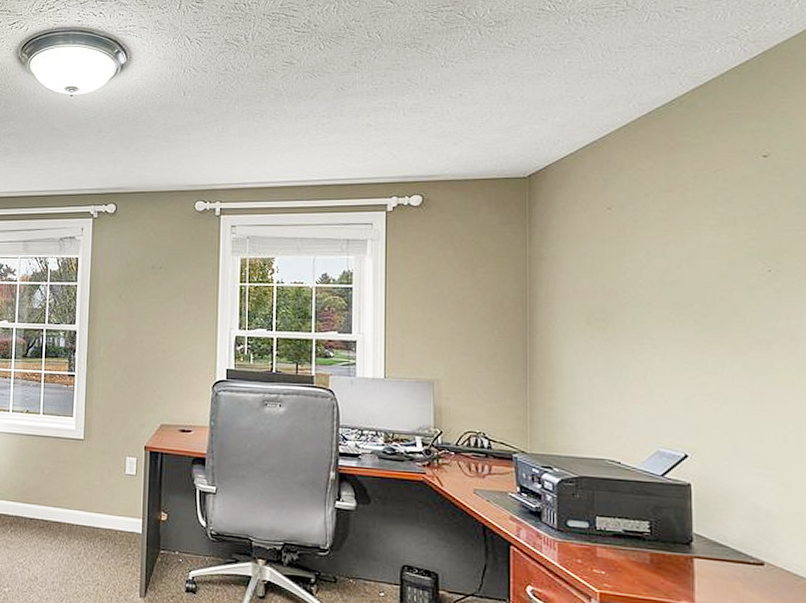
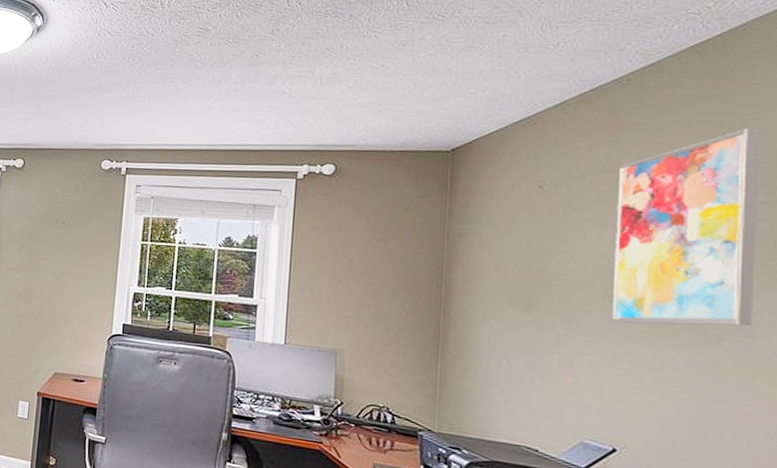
wall art: none [676,143,796,336] -> present [611,127,760,327]

